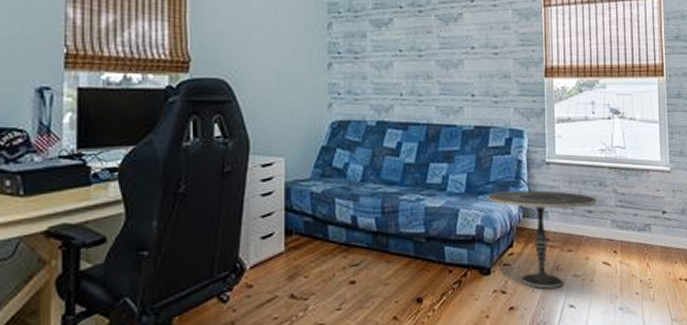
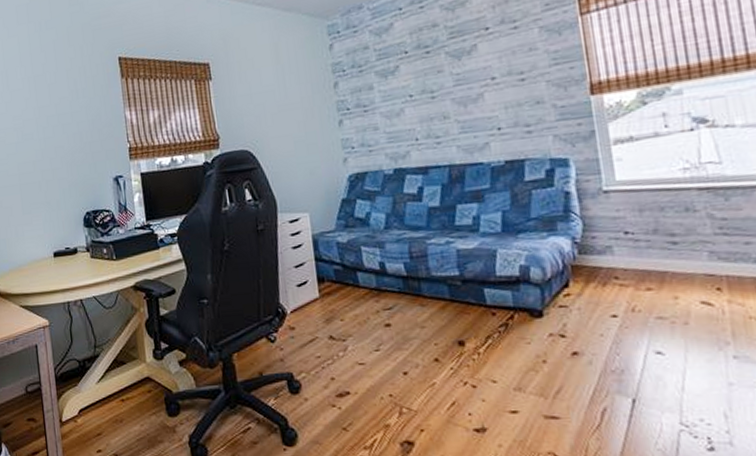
side table: present [486,190,598,289] -> none [528,222,685,332]

